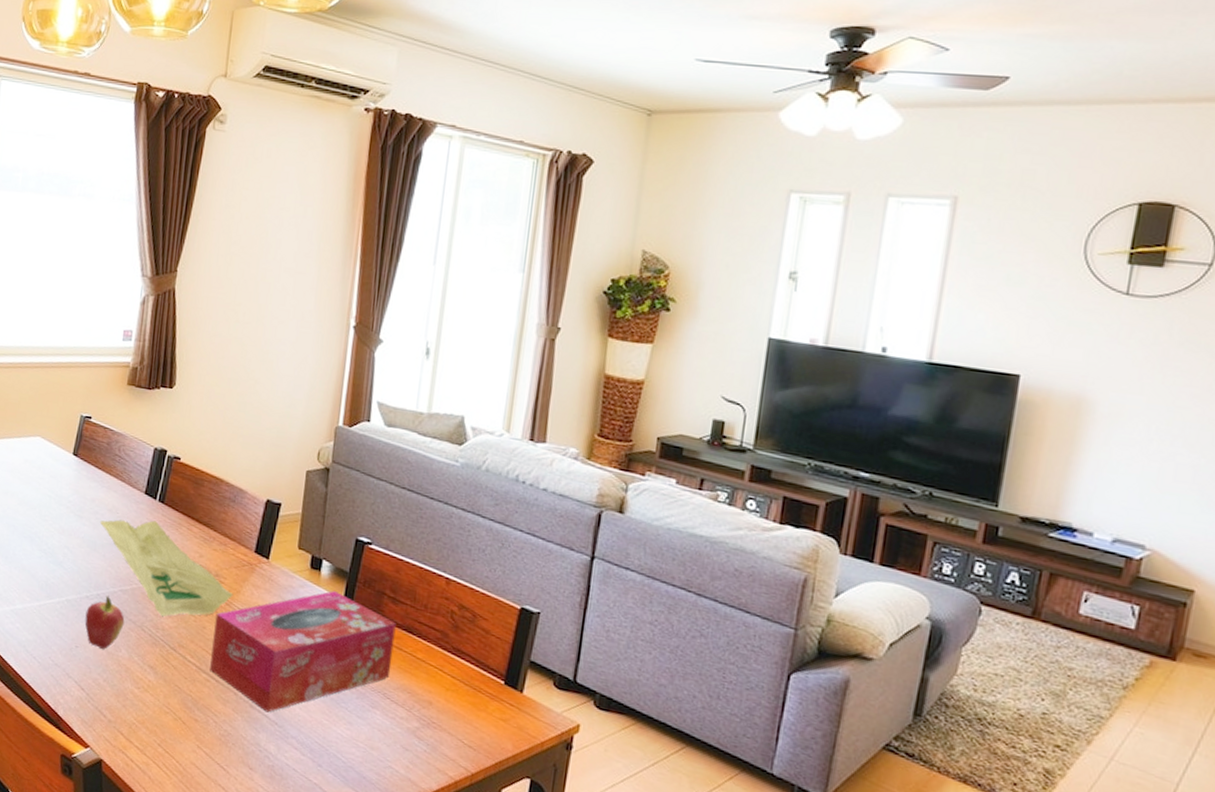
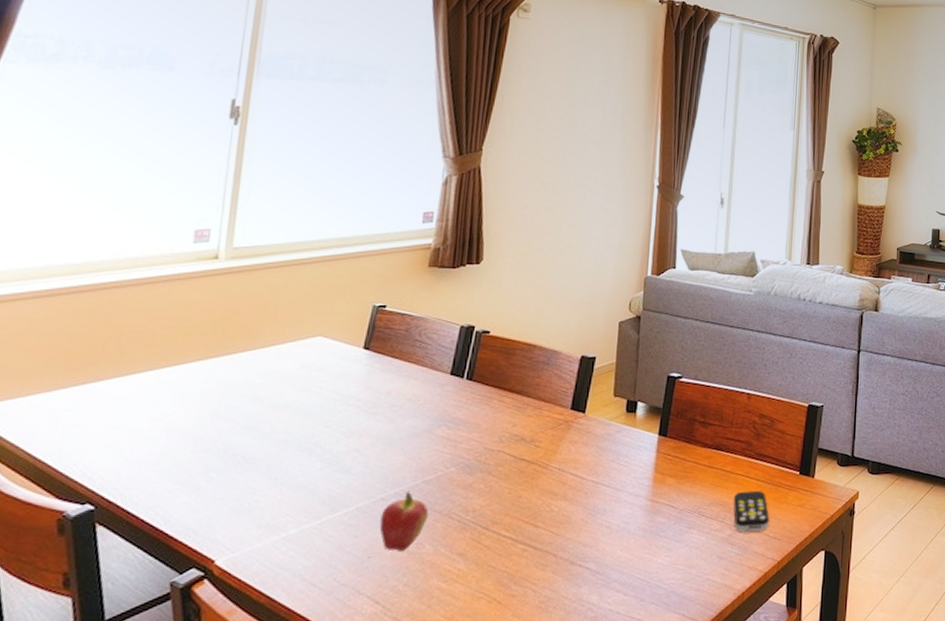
seed packet: present [99,519,233,617] -> none [397,400,550,498]
tissue box: present [210,591,396,713] -> none [527,429,707,564]
remote control: none [422,684,465,735] -> present [733,490,770,532]

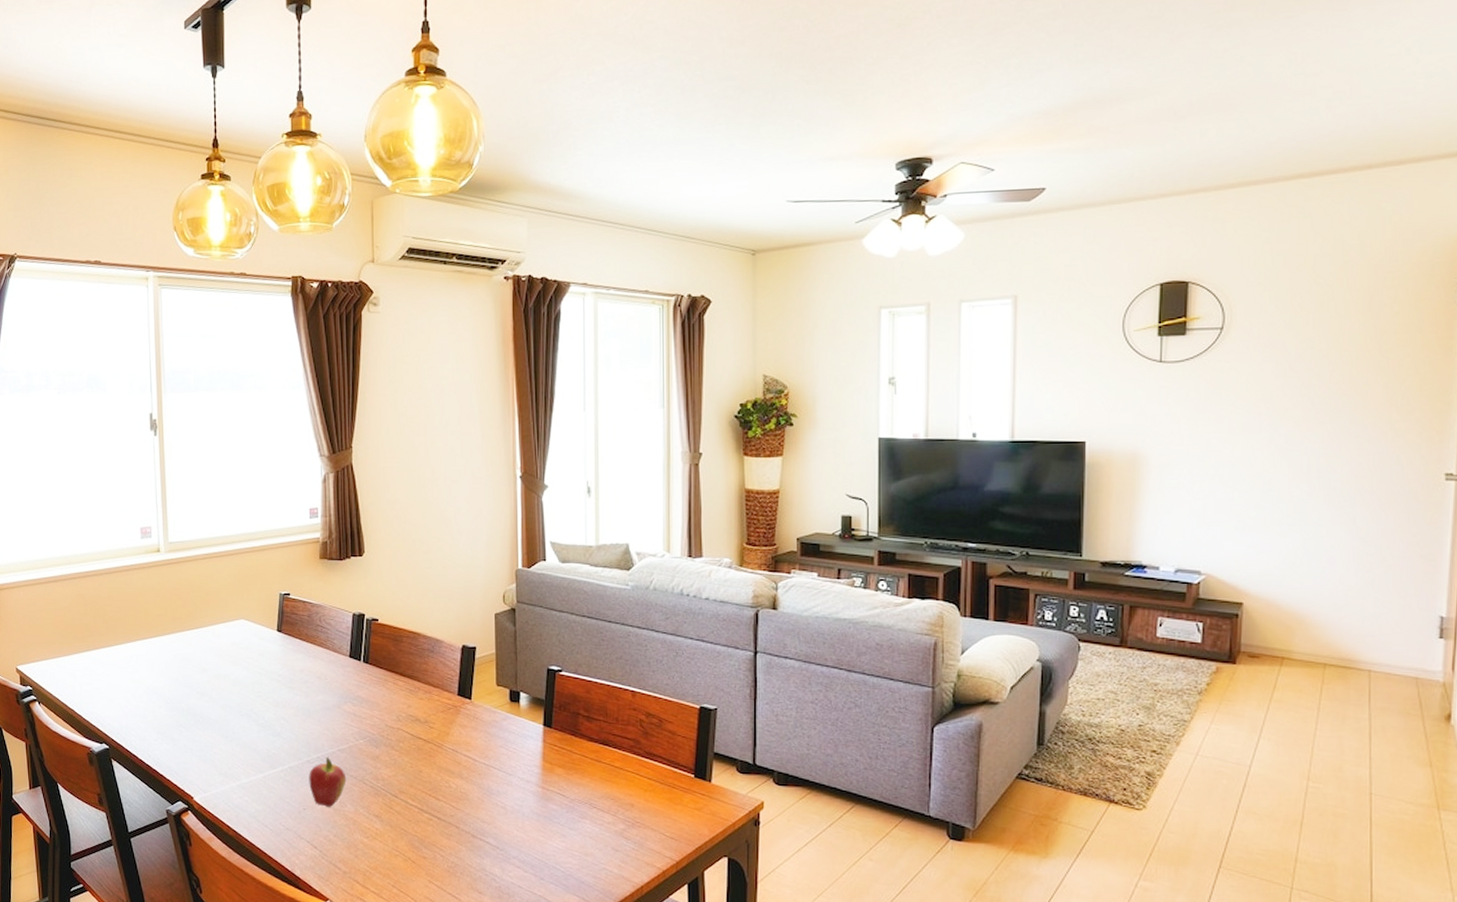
remote control: present [733,490,770,532] -> none [624,788,665,829]

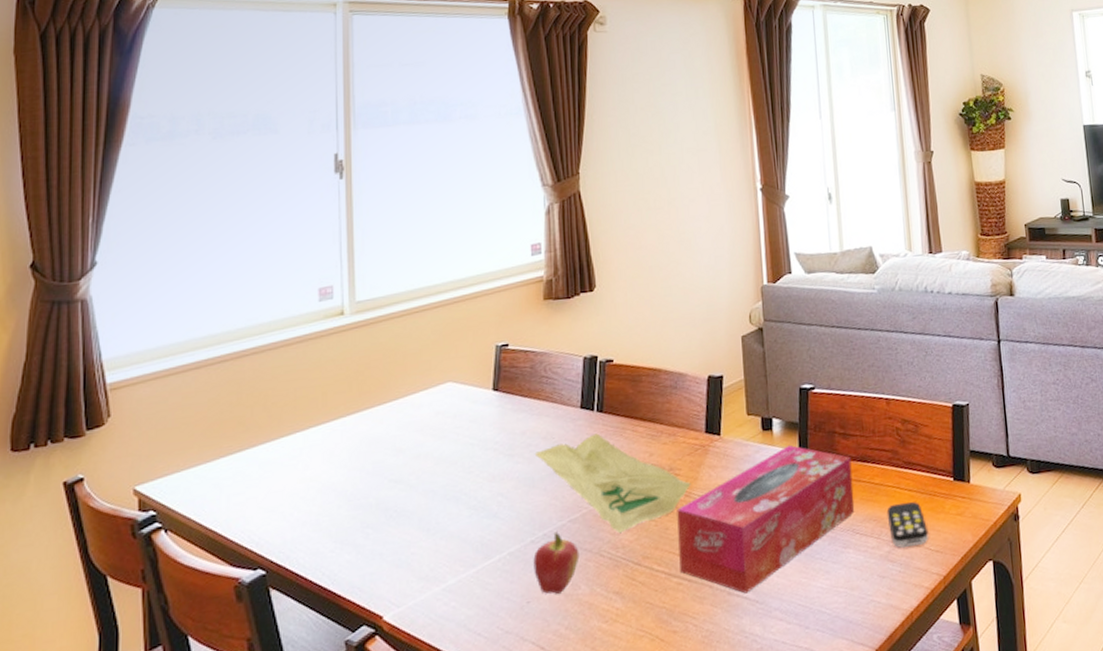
seed packet: none [310,681,443,768] -> present [534,433,691,534]
tissue box: none [430,719,594,839] -> present [677,445,855,594]
remote control: none [624,788,665,829] -> present [886,502,929,548]

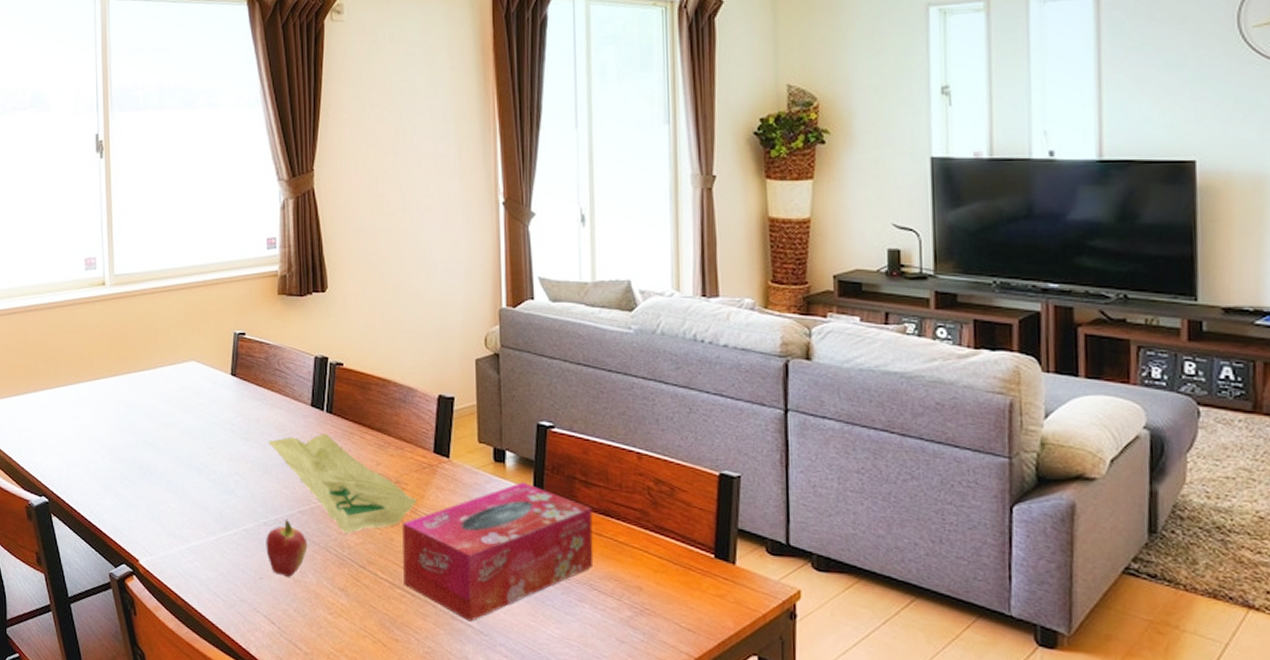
remote control: present [886,502,929,548] -> none [630,568,680,618]

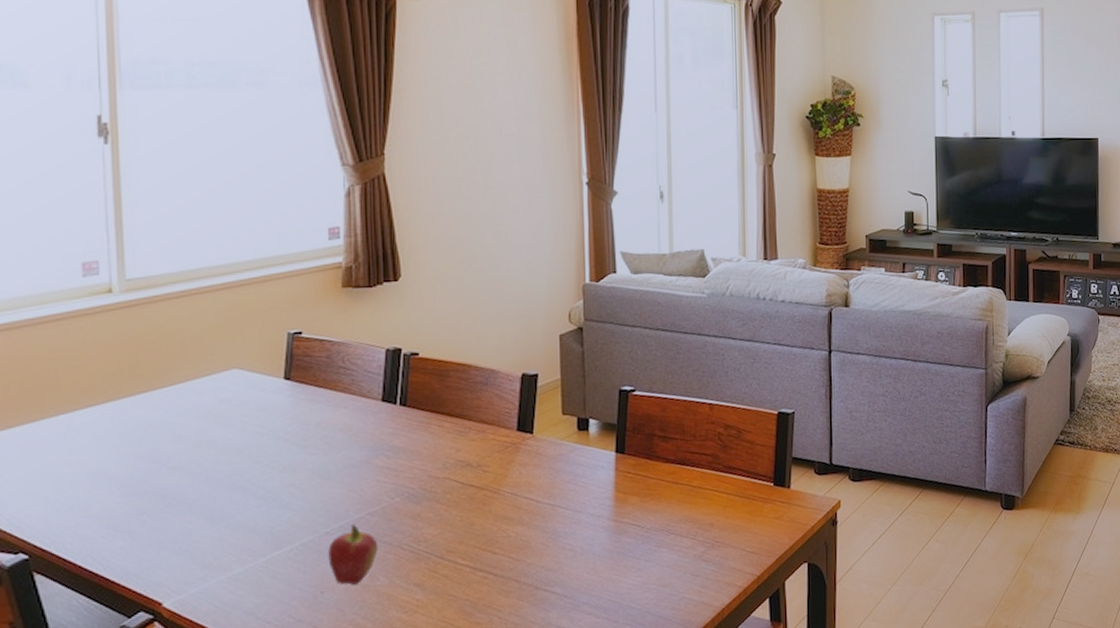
seed packet: present [267,433,418,534] -> none [330,427,500,528]
tissue box: present [402,482,594,622] -> none [484,446,671,589]

